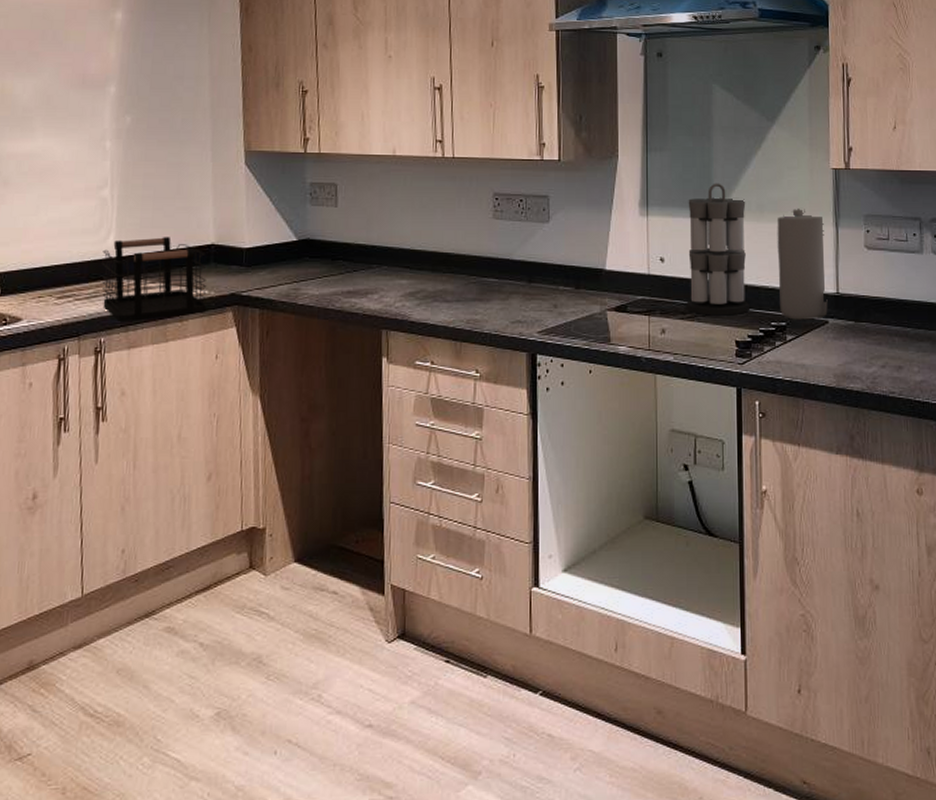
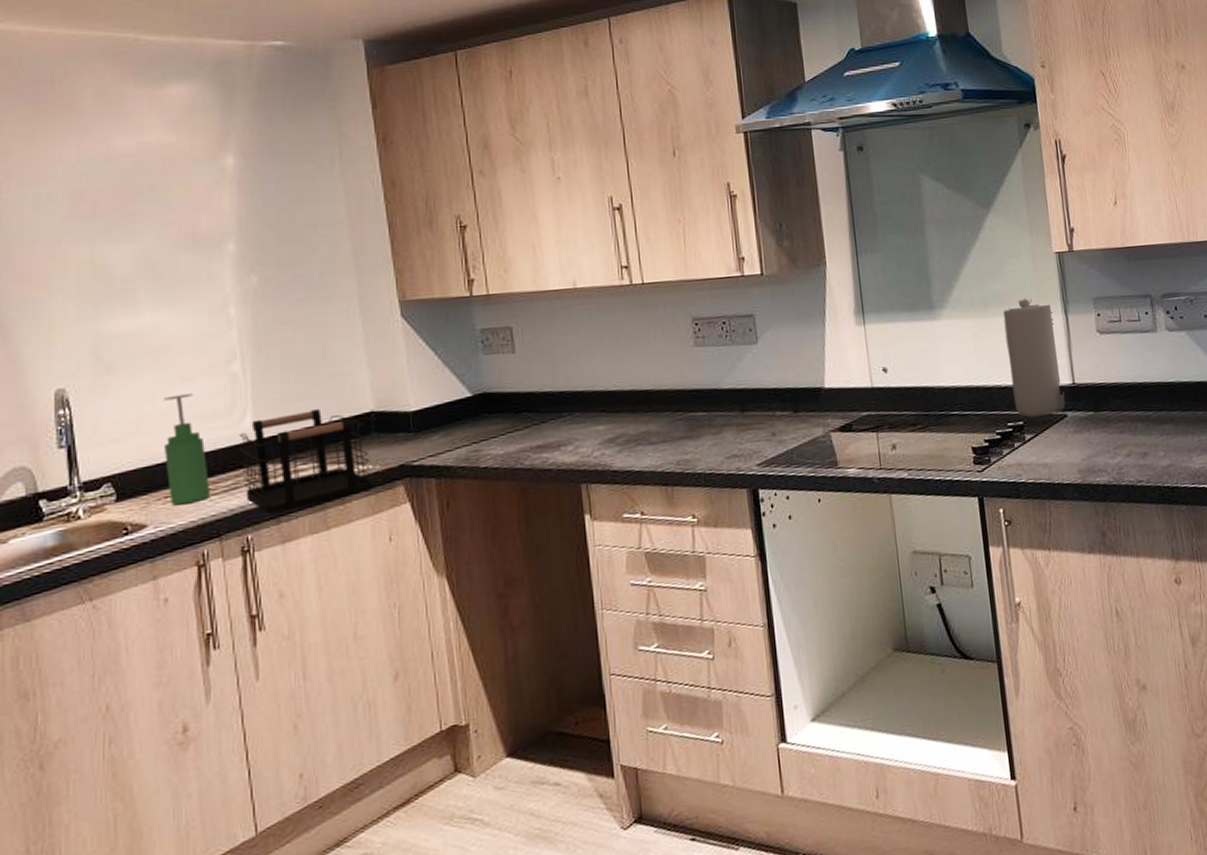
soap dispenser: none [41,211,75,305] -> present [164,393,211,506]
spice rack: present [685,183,751,316] -> none [906,280,985,424]

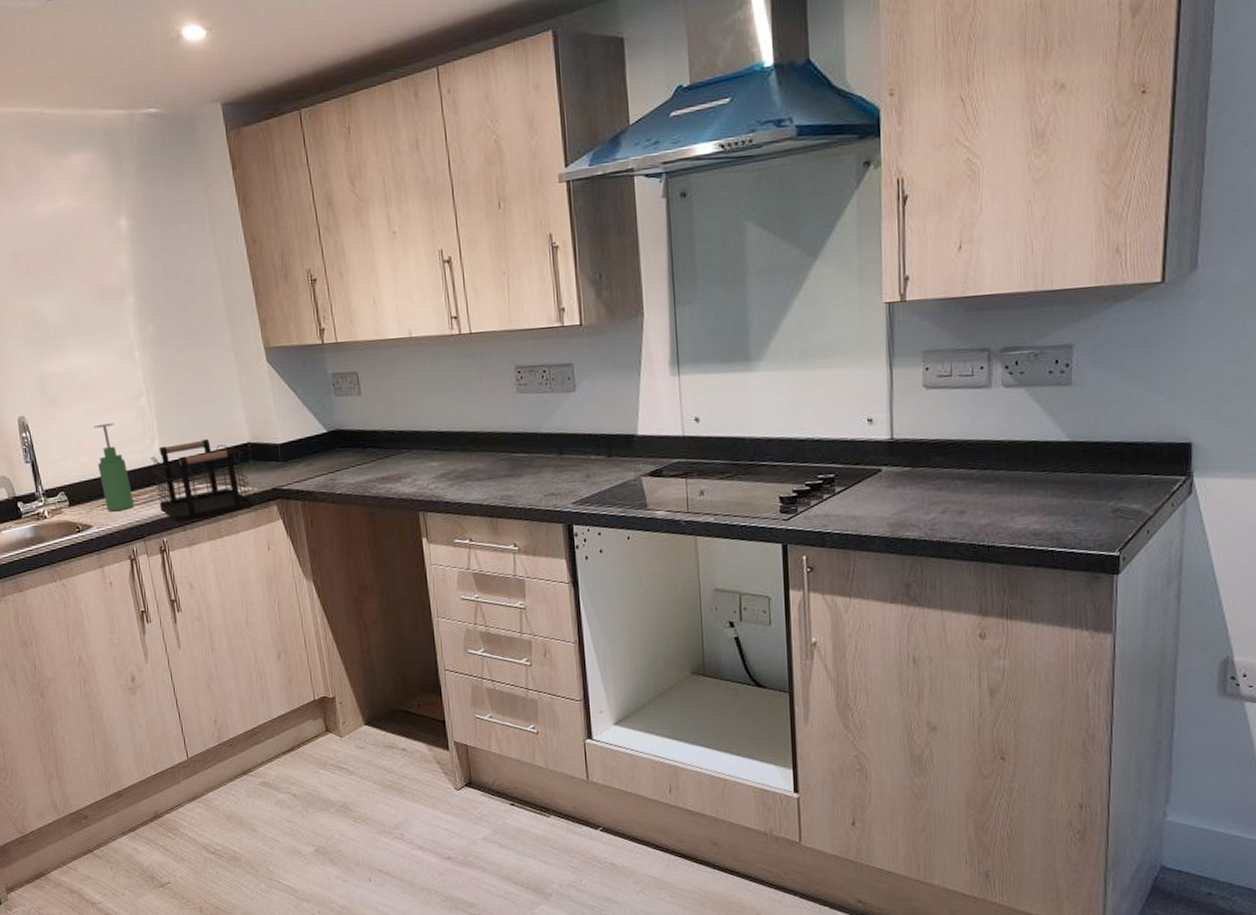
paper towel holder: present [1002,297,1066,418] -> none [822,350,881,471]

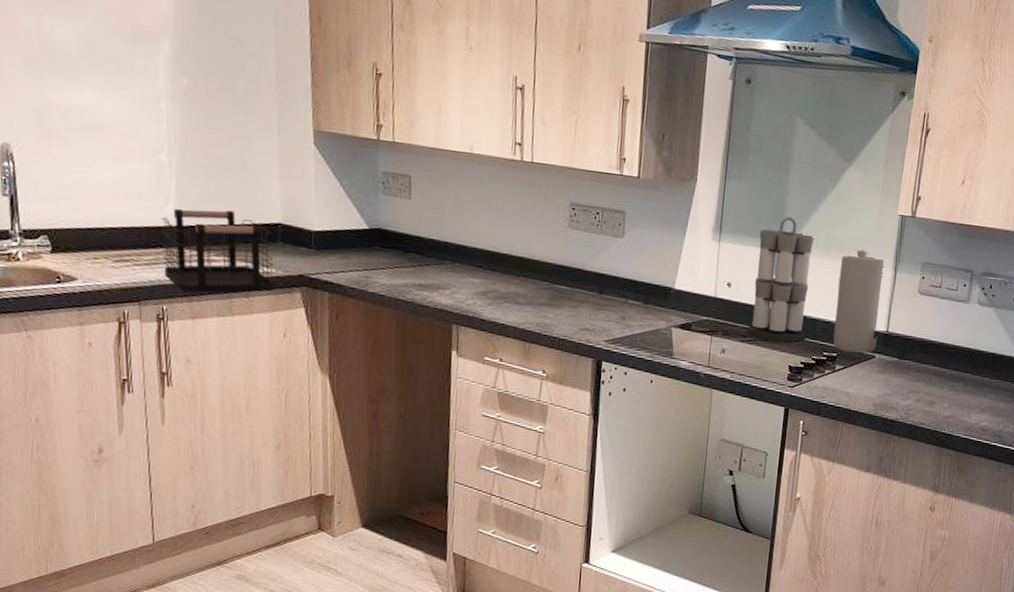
soap dispenser: present [94,423,135,512] -> none [95,170,134,269]
spice rack: none [722,331,795,473] -> present [746,216,815,343]
paper towel holder: none [822,350,881,471] -> present [833,248,884,354]

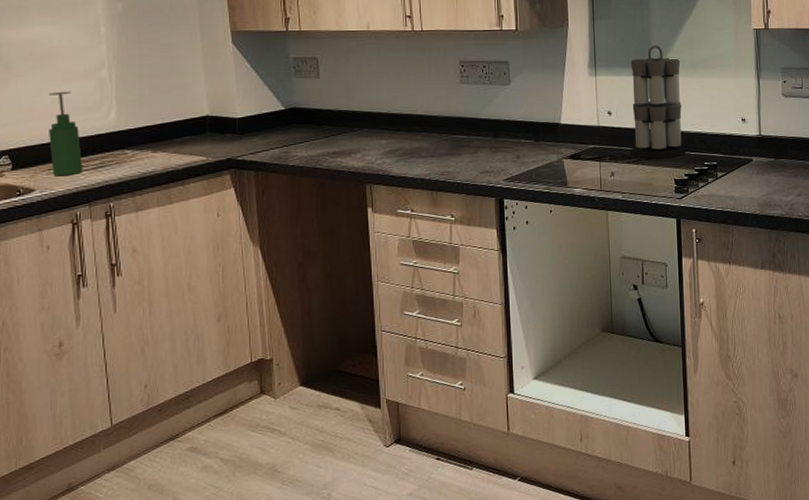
soap dispenser: none [95,170,134,269] -> present [49,91,83,177]
dish rack: present [161,208,274,293] -> none [105,111,205,189]
paper towel holder: present [833,248,884,354] -> none [707,63,752,160]

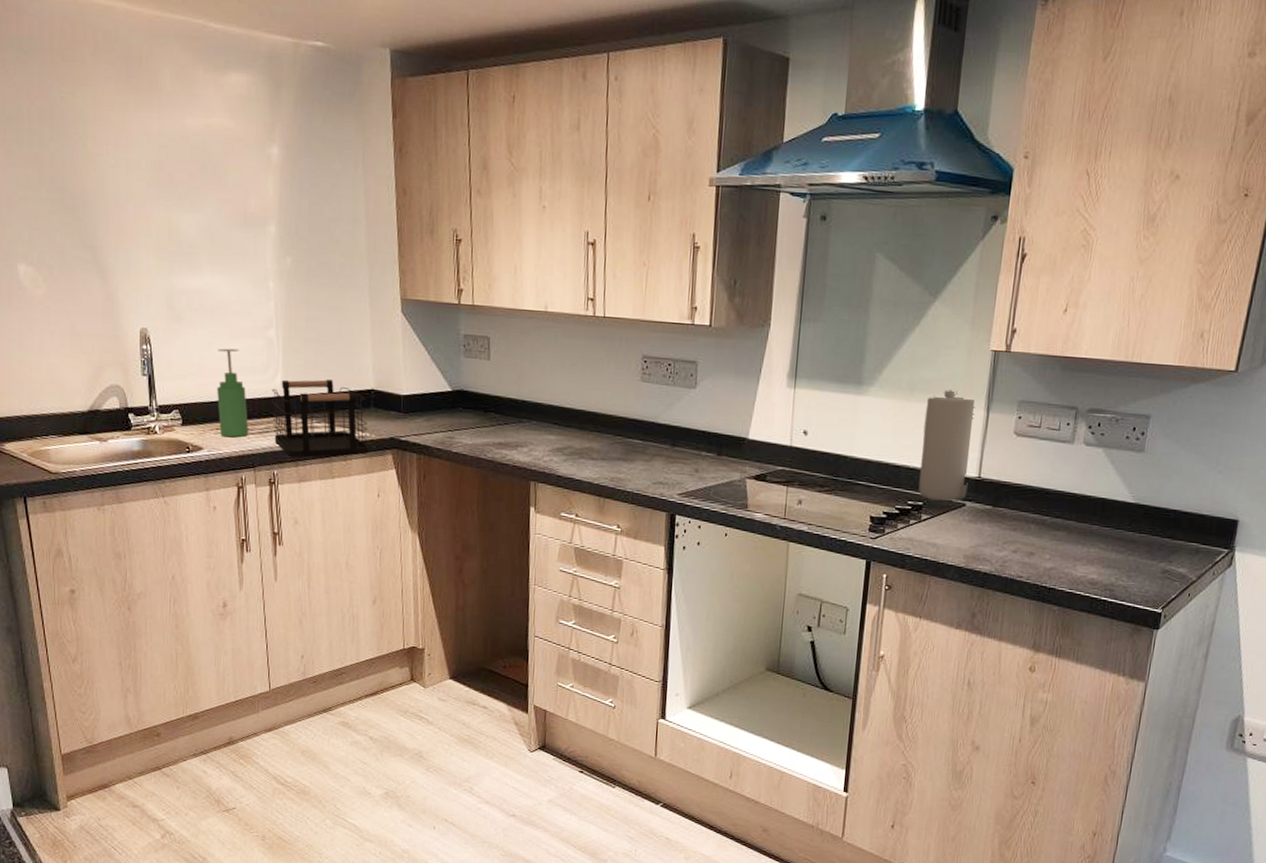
dish rack: none [105,111,205,189] -> present [271,379,368,458]
spice rack: present [630,45,687,159] -> none [824,358,897,492]
paper towel holder: none [707,63,752,160] -> present [918,389,975,502]

